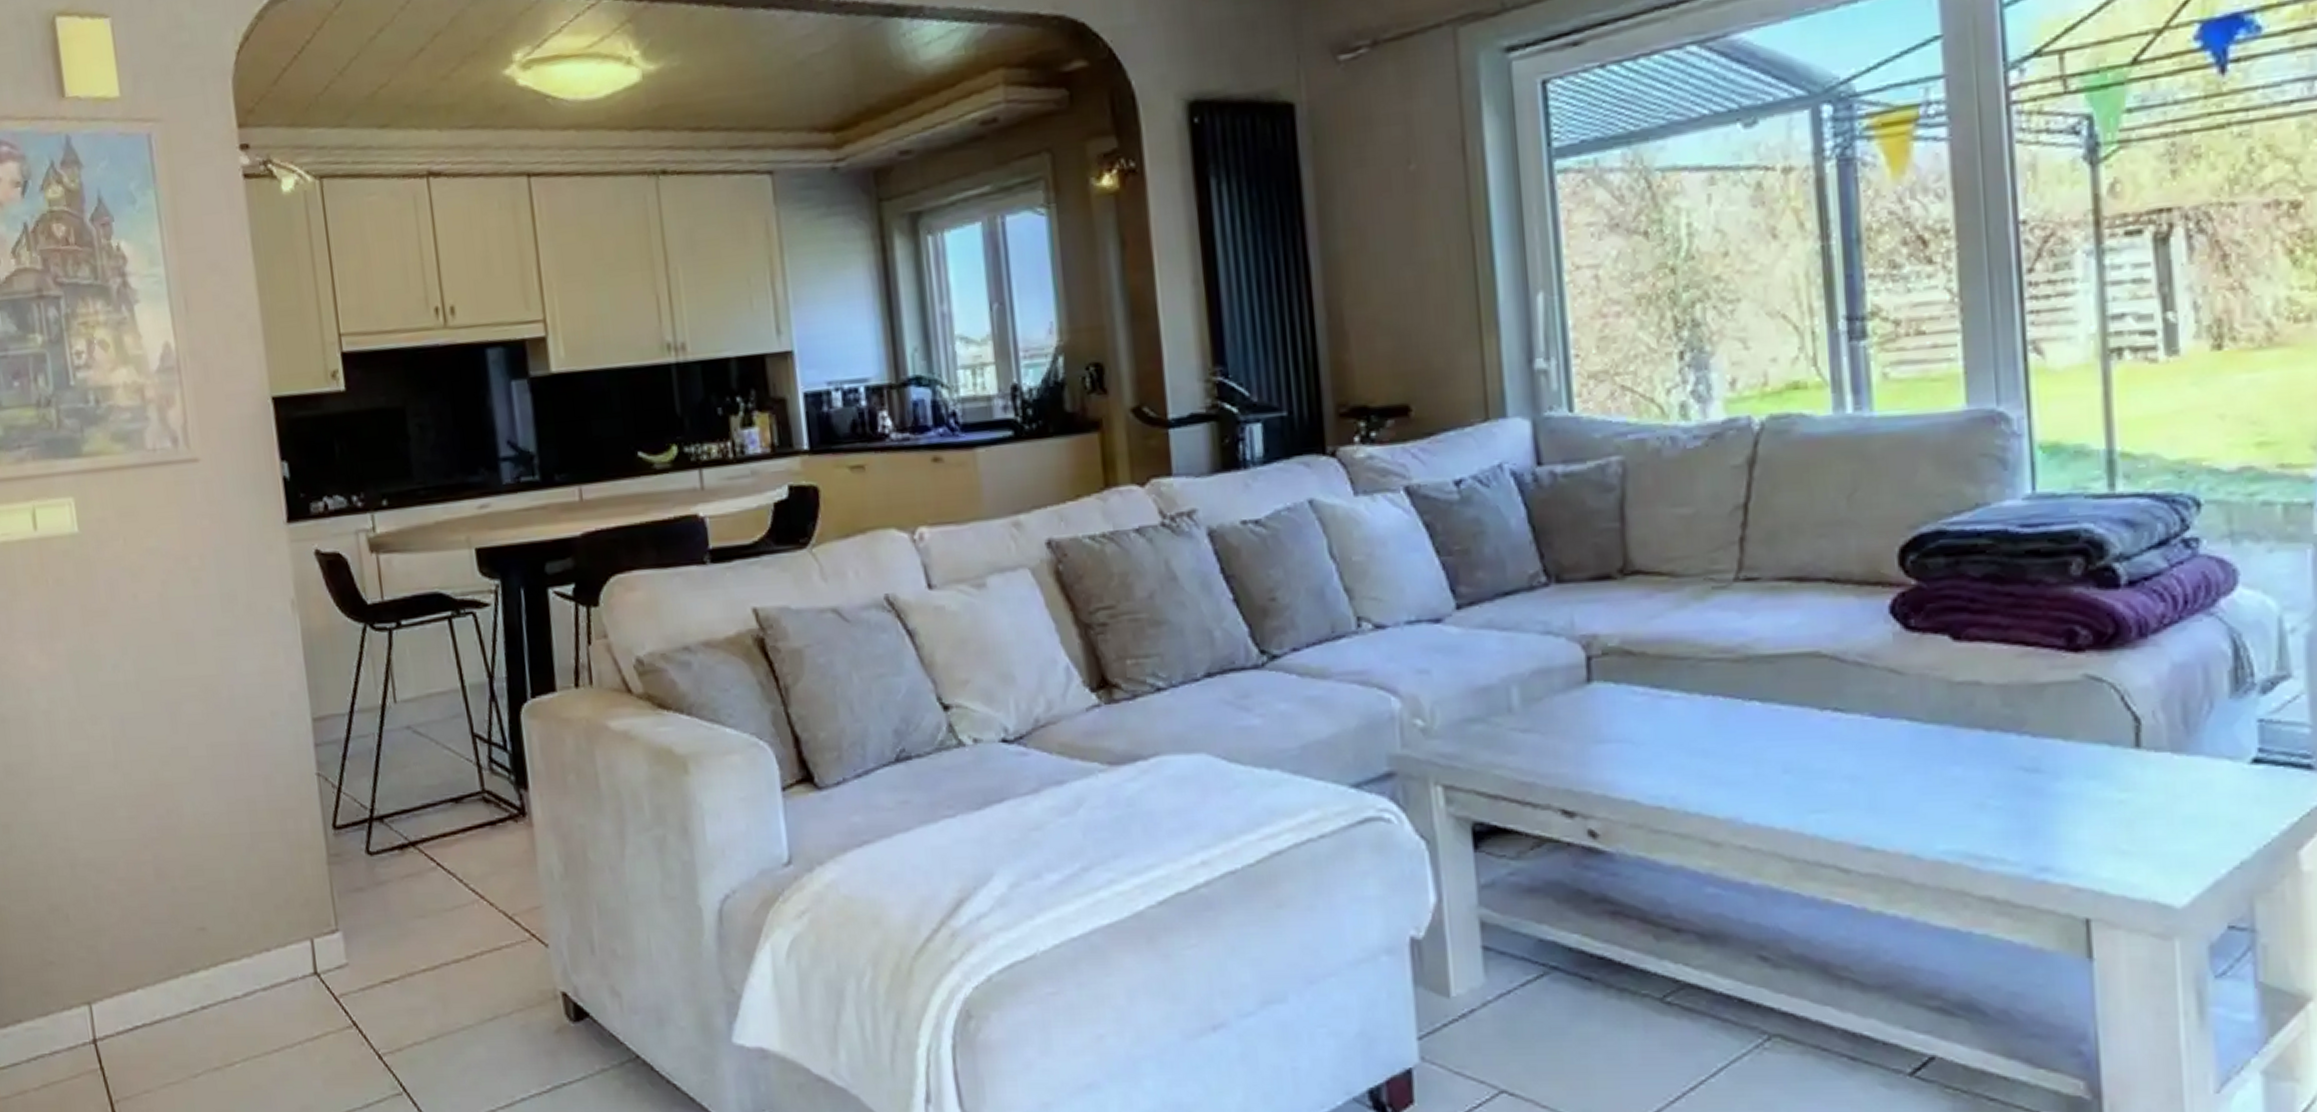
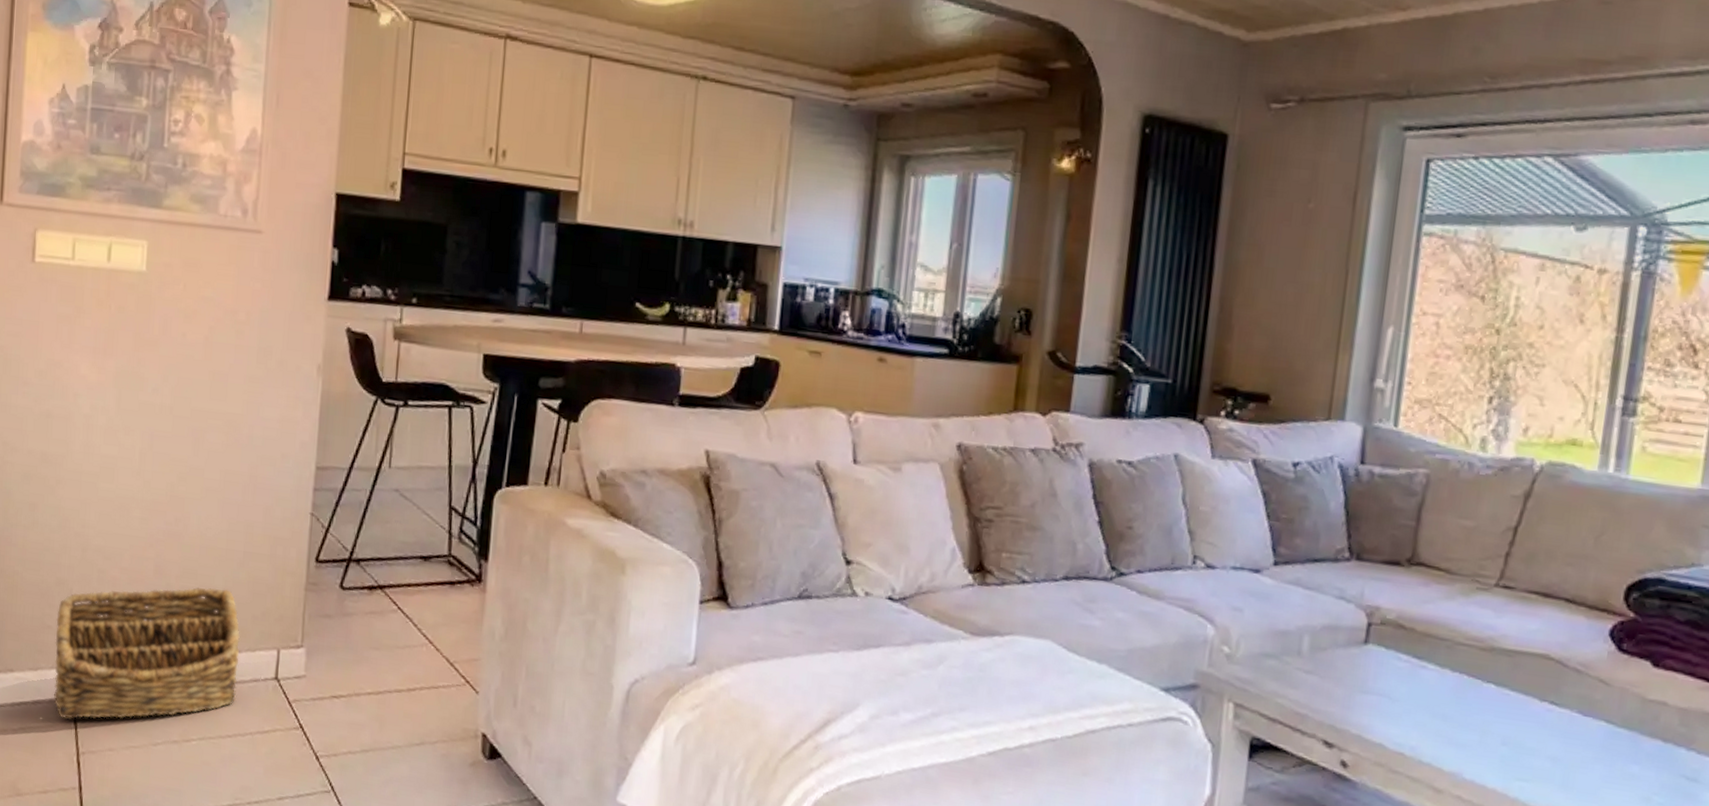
basket: none [57,879,275,1065] -> present [54,587,240,719]

